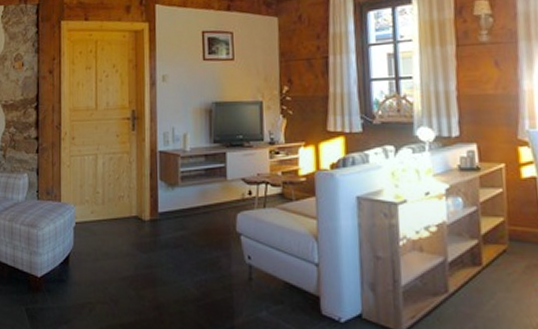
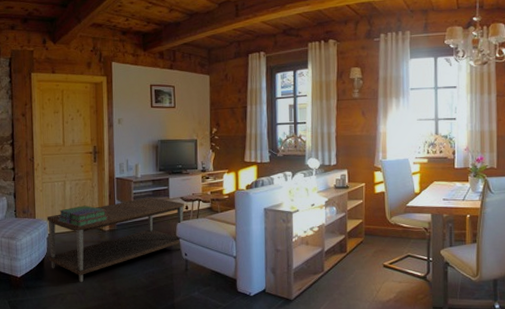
coffee table: none [74,177,247,289] -> present [46,197,184,283]
stack of books: none [87,186,149,214] -> present [57,205,108,227]

